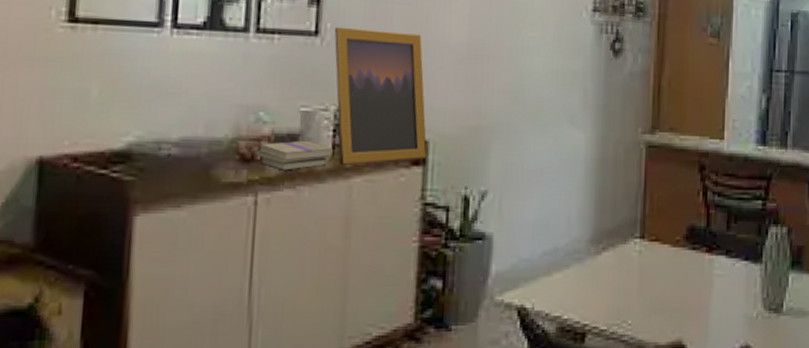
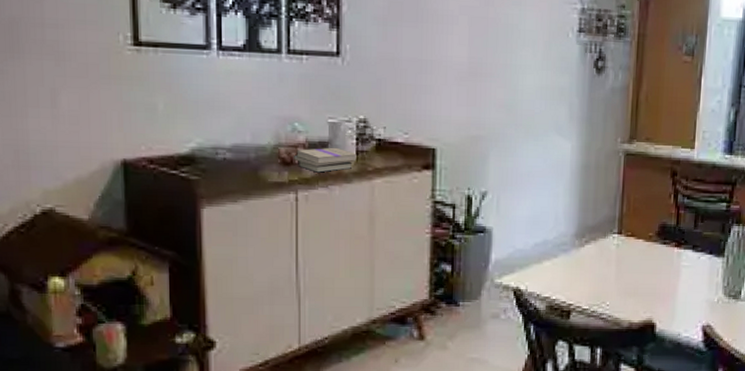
picture frame: present [334,27,427,165] -> none [352,48,435,168]

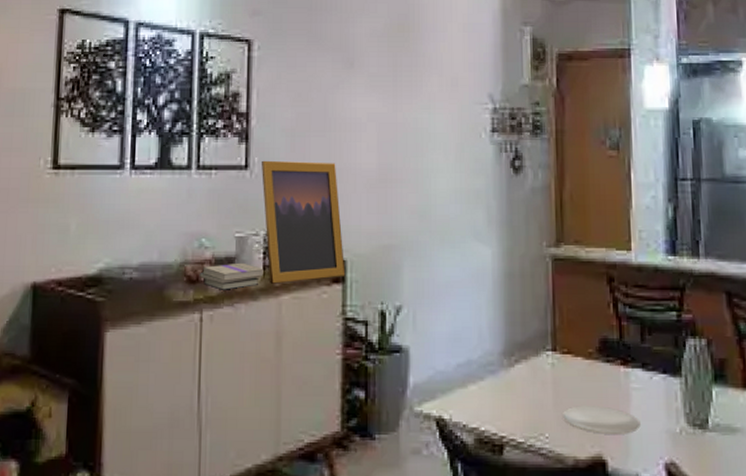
picture frame: none [352,48,435,168] -> present [261,160,346,284]
plate: none [621,280,686,303] -> present [561,406,641,434]

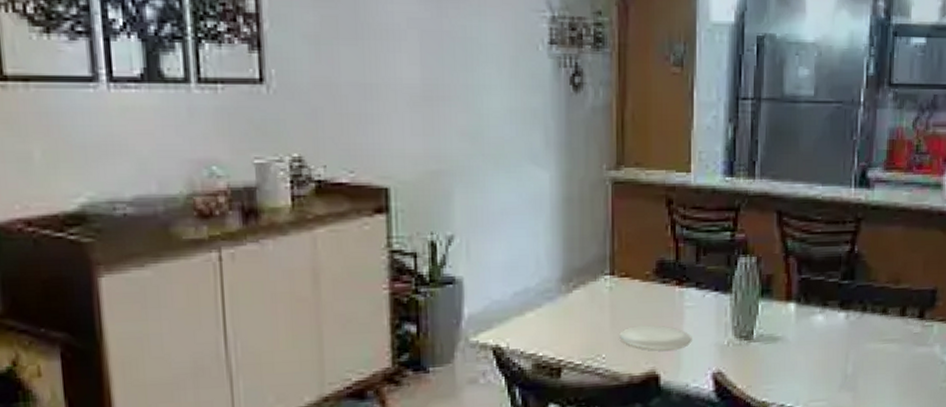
books: present [198,262,264,290] -> none [212,193,292,225]
picture frame: present [261,160,346,284] -> none [279,73,389,216]

